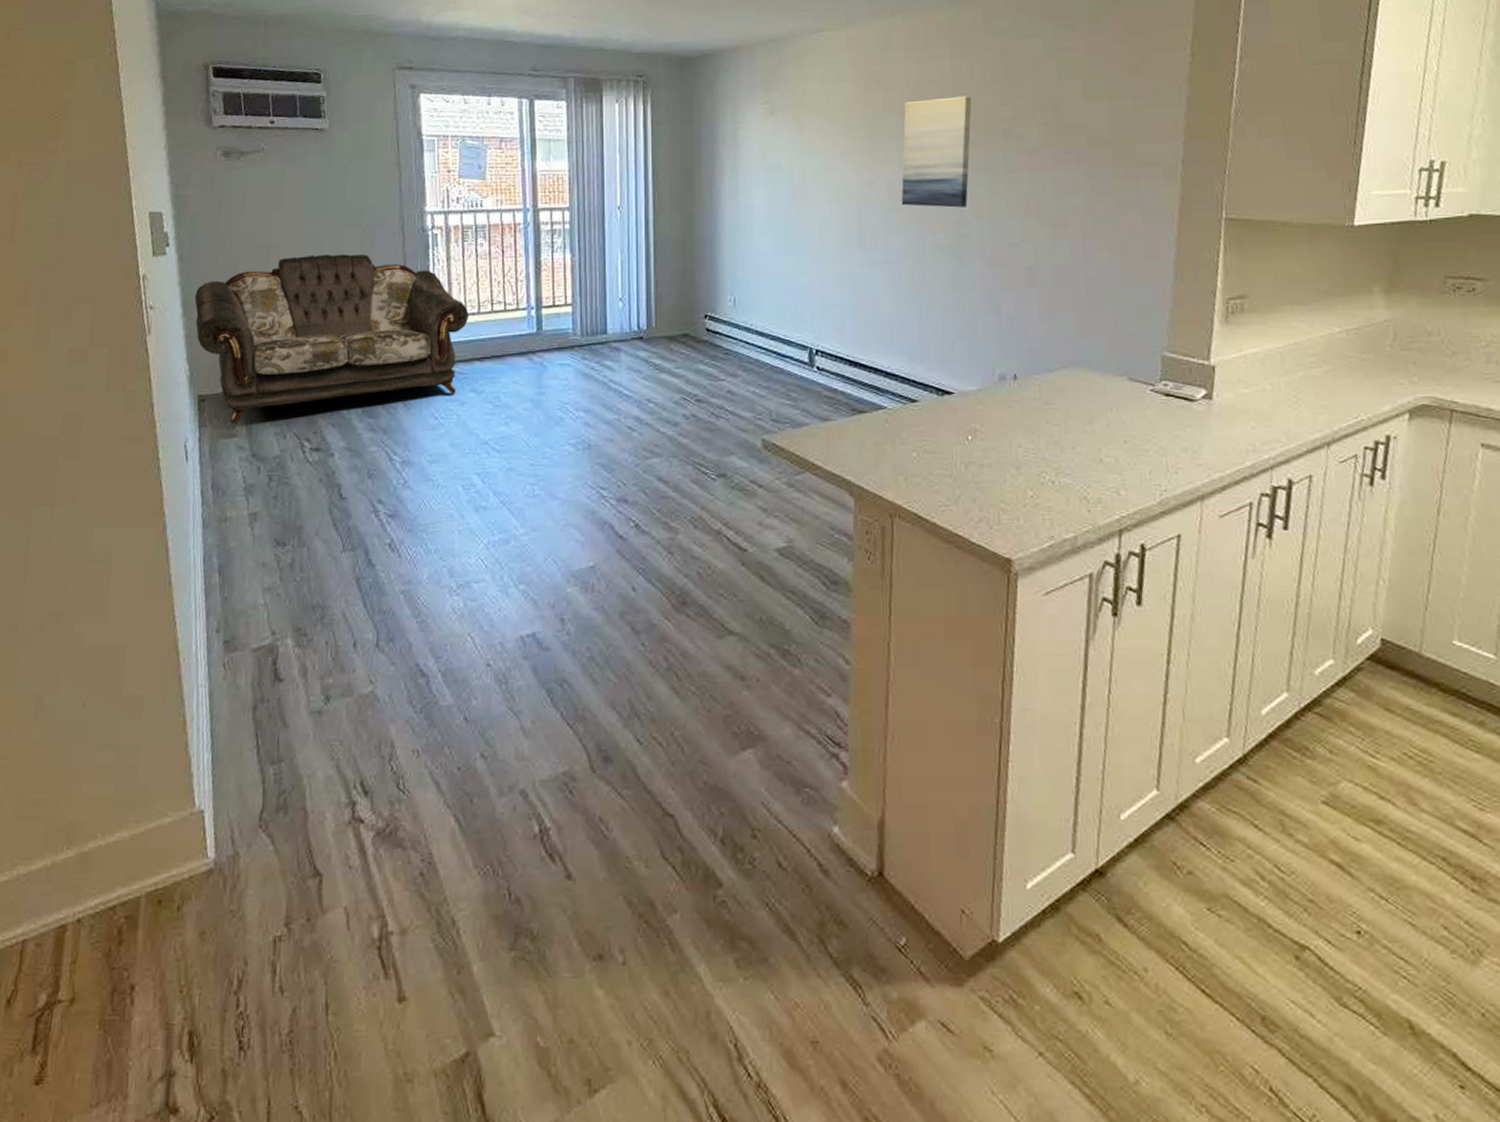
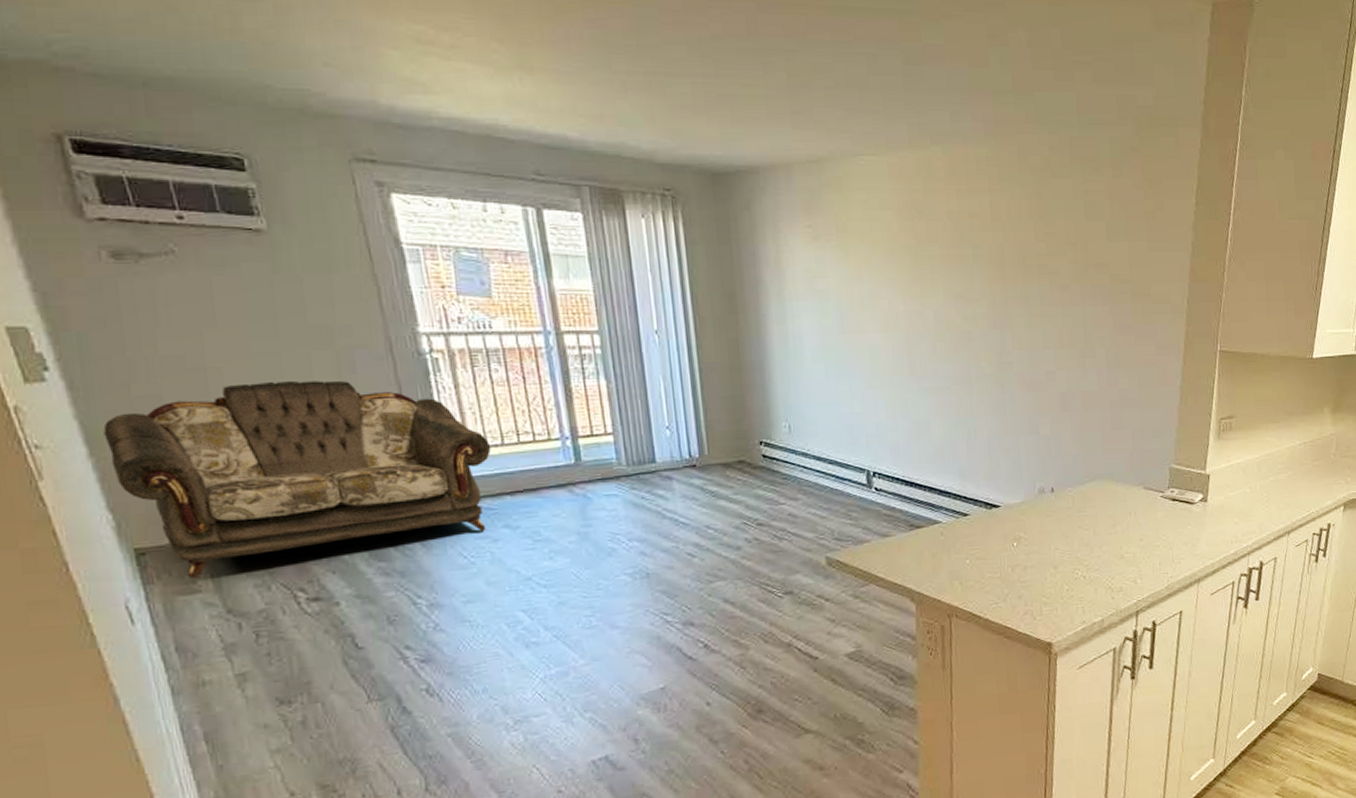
wall art: present [901,96,972,208] -> none [947,231,1010,338]

